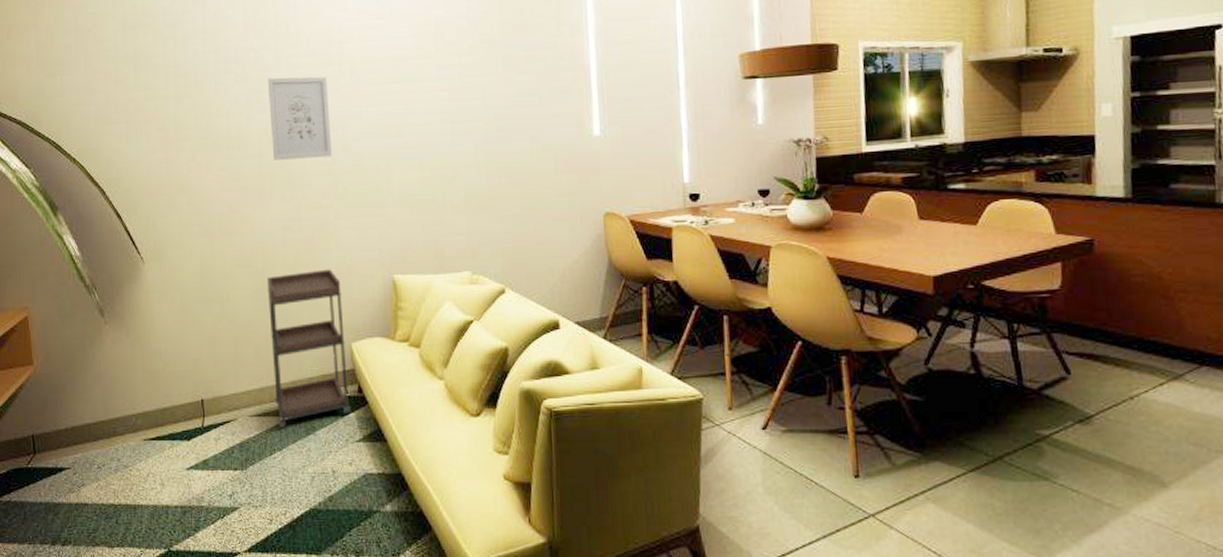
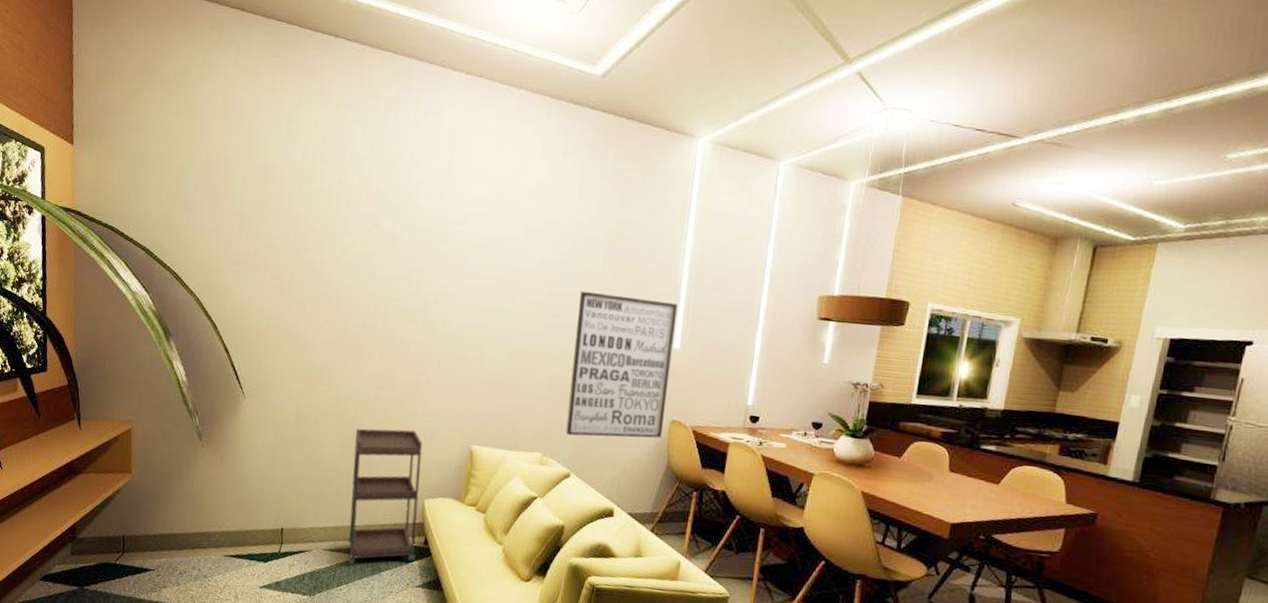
wall art: present [268,76,332,160] -> none [377,246,438,329]
wall art: none [484,87,597,248] -> present [565,290,678,439]

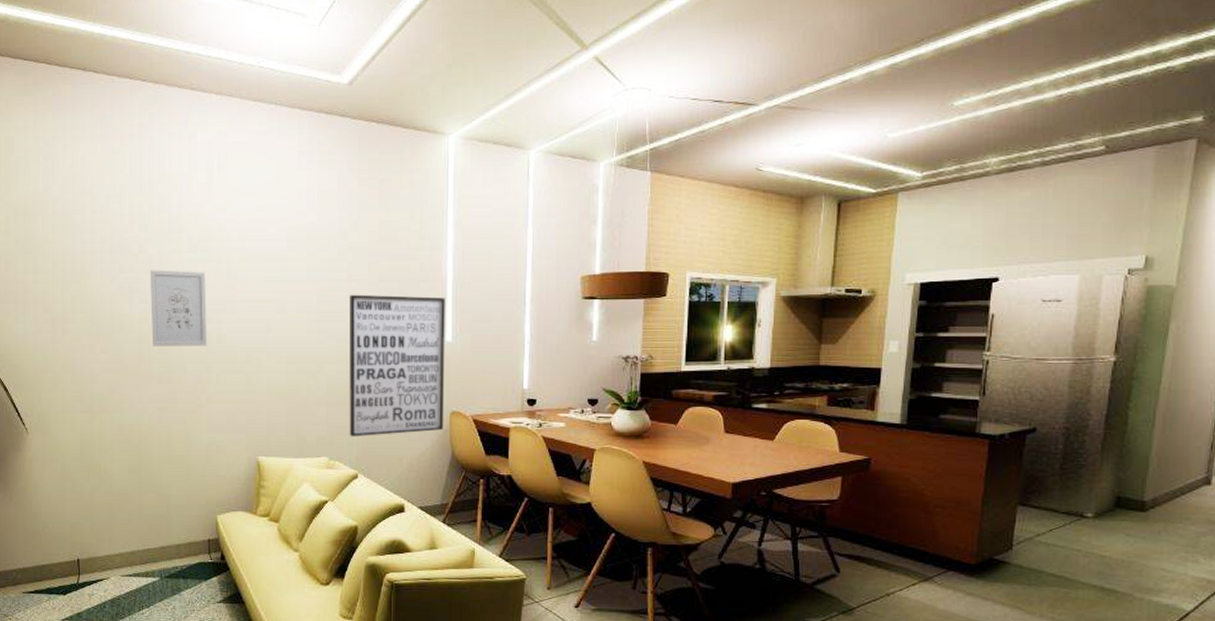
shelving unit: present [347,428,423,565] -> none [141,448,213,588]
wall art: none [377,246,438,329] -> present [150,270,207,346]

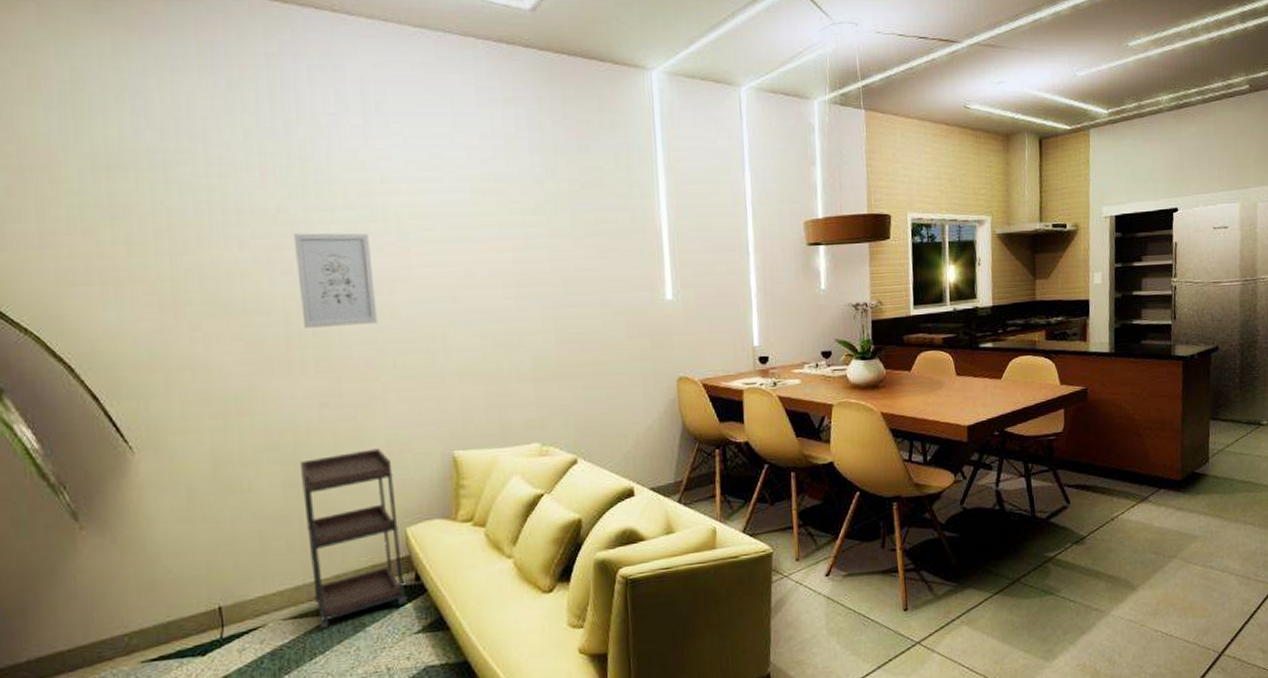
shelving unit: none [141,448,213,588] -> present [299,448,407,630]
wall art: present [349,294,445,437] -> none [552,250,671,417]

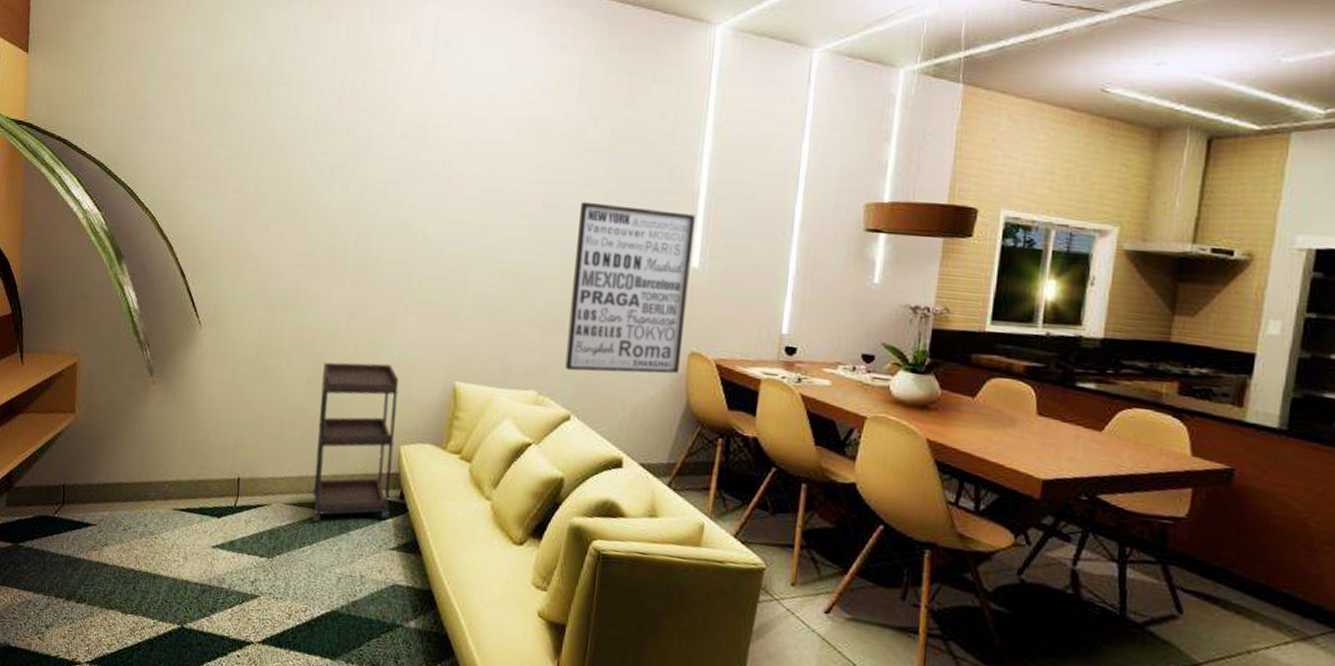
wall art: present [294,233,377,328] -> none [349,154,418,247]
wall art: none [552,250,671,417] -> present [564,201,695,374]

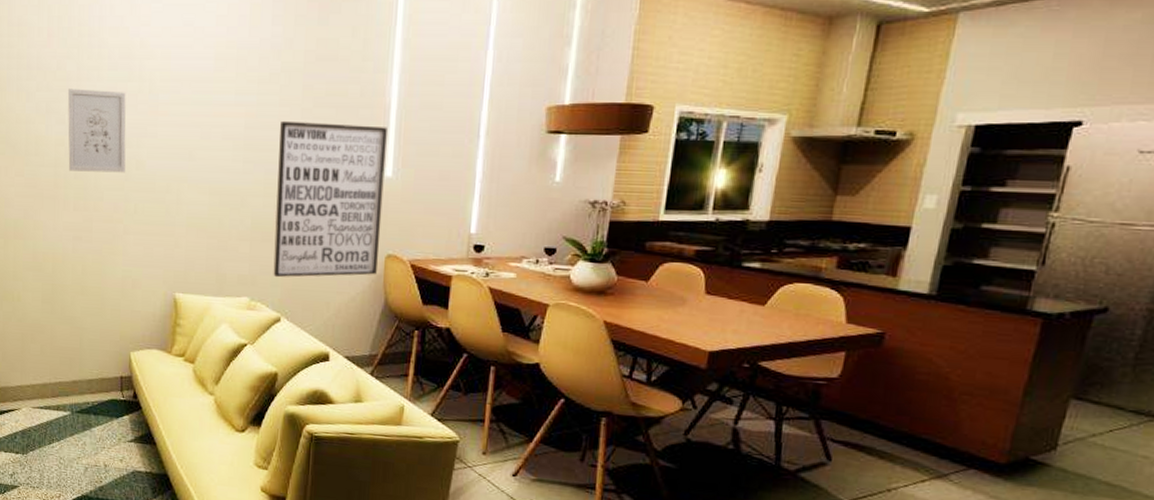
shelving unit: present [312,362,399,523] -> none [55,280,125,422]
wall art: none [349,154,418,247] -> present [68,88,126,173]

